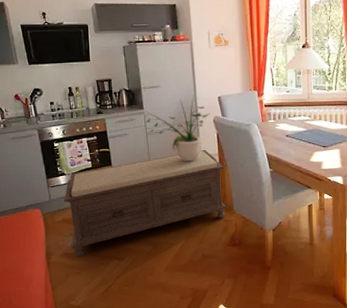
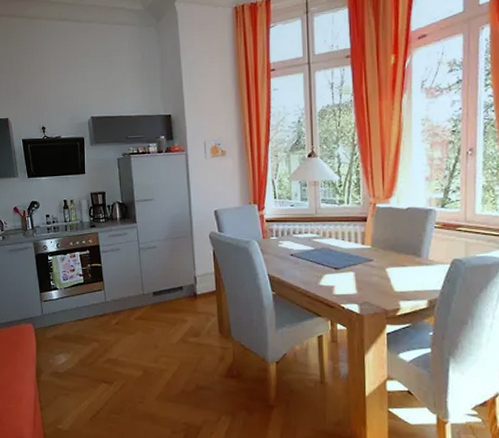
bench: present [63,149,227,257] -> none [55,267,224,378]
potted plant: present [145,95,210,162] -> none [138,209,206,280]

